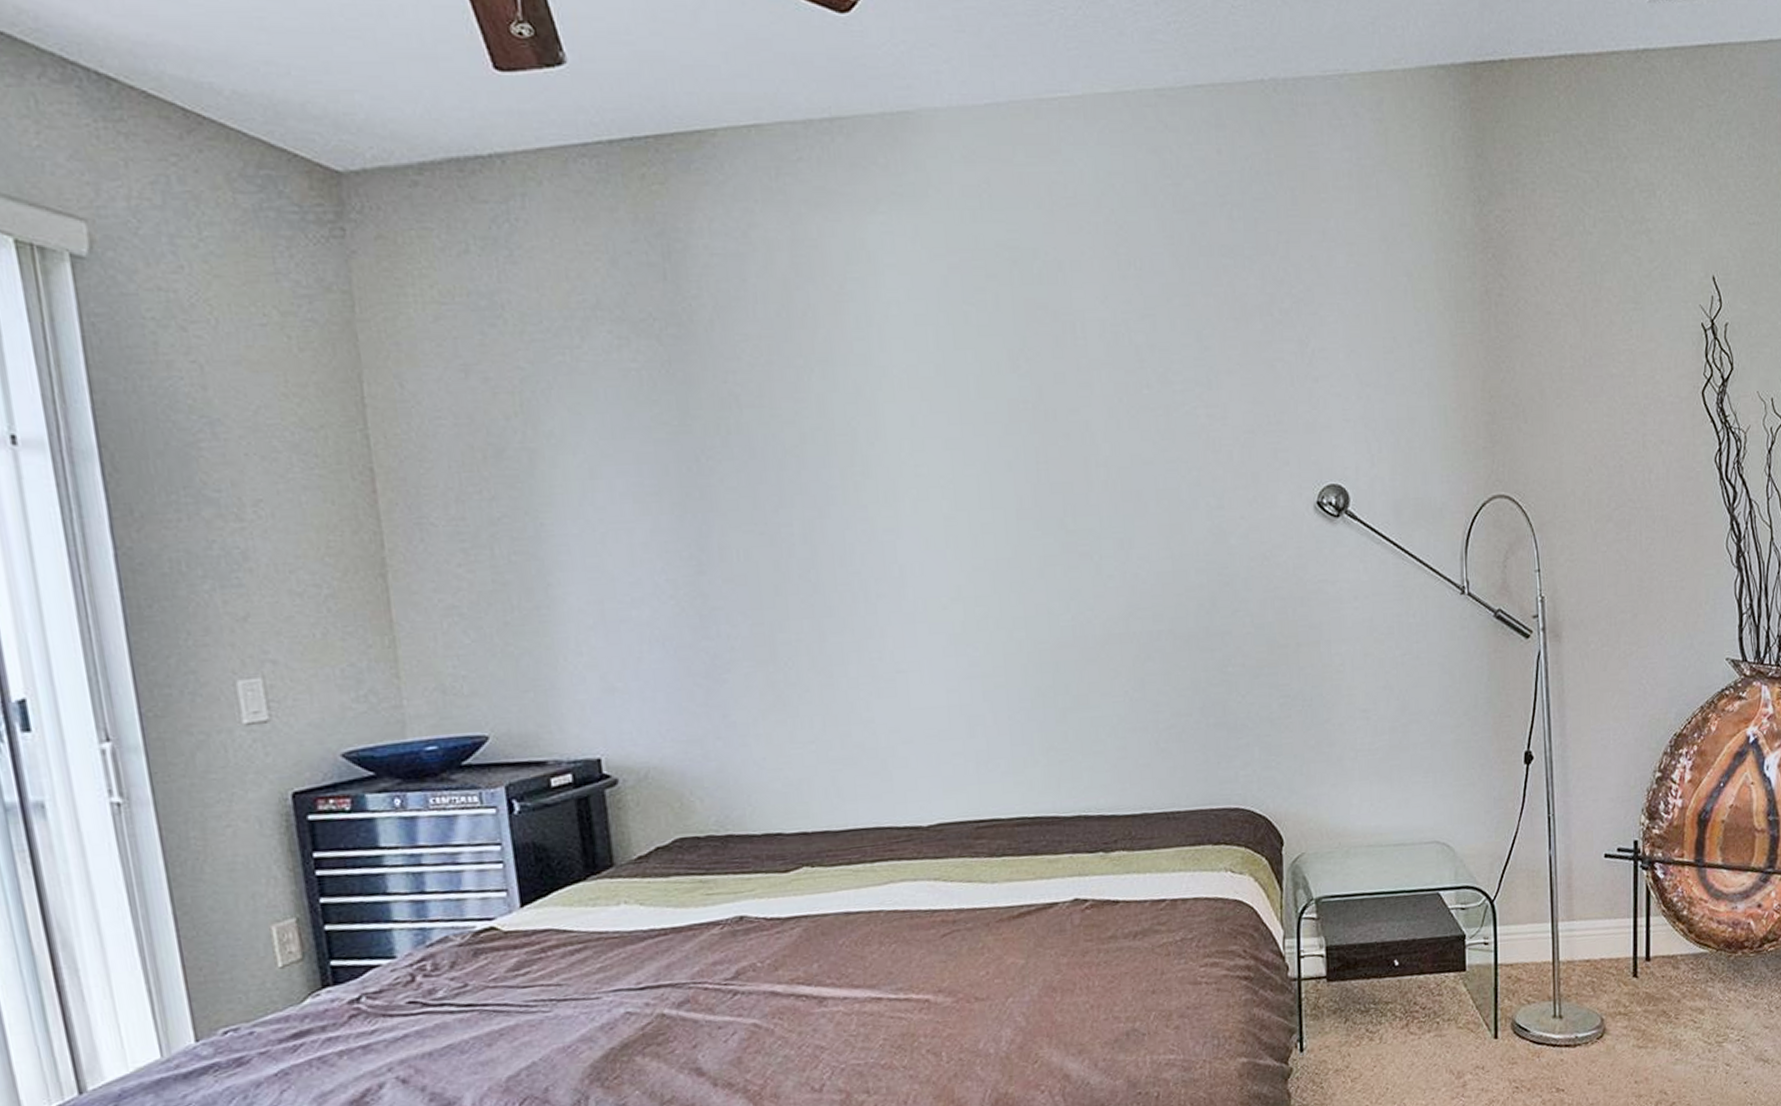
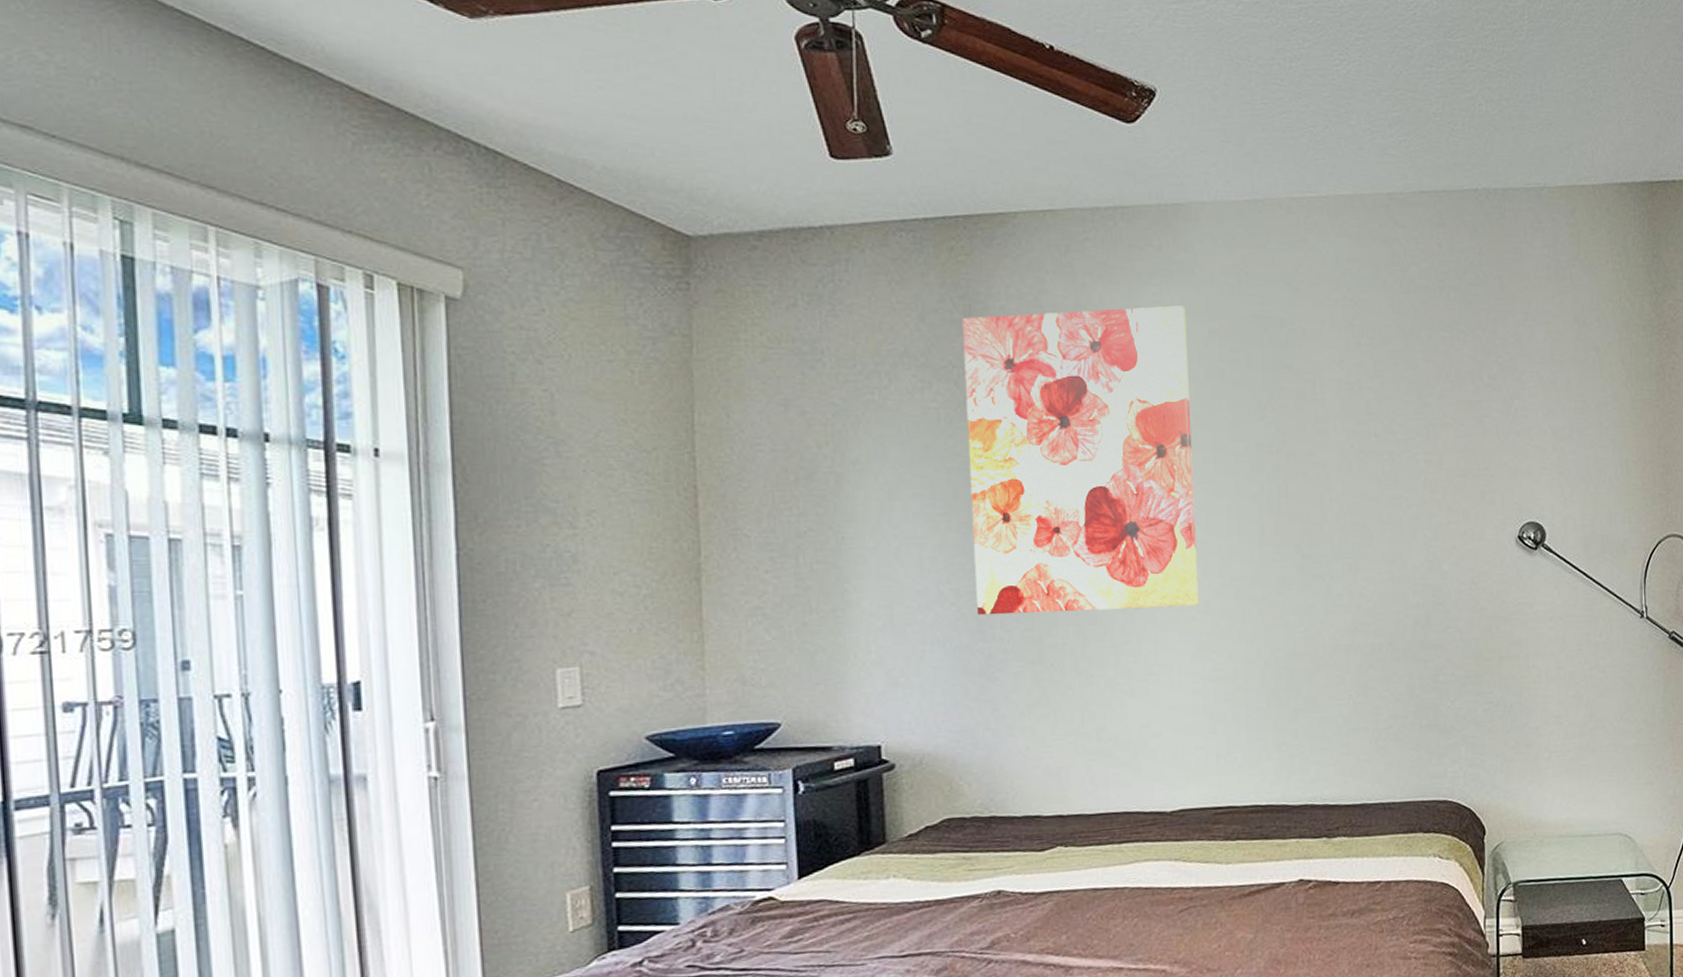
wall art: none [660,237,950,610] -> present [962,305,1199,616]

